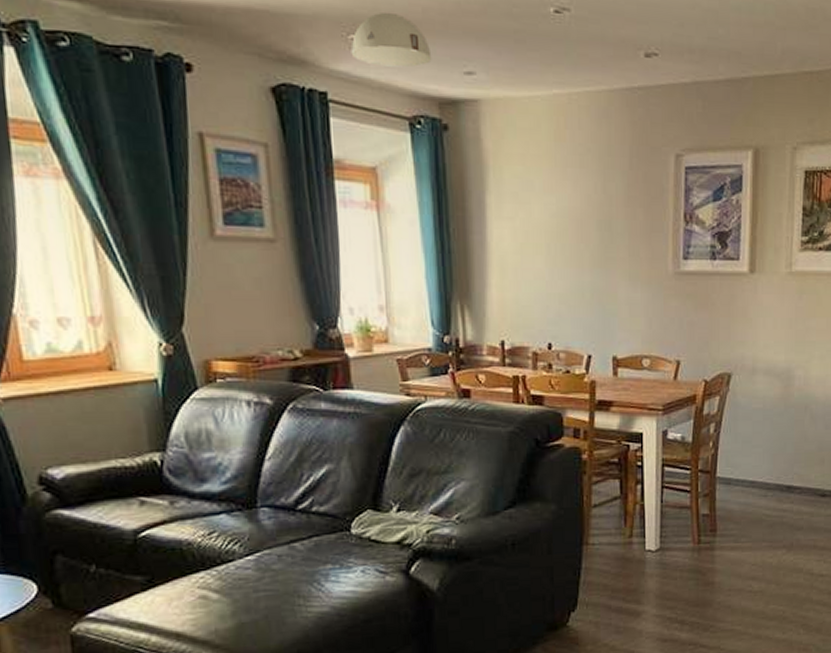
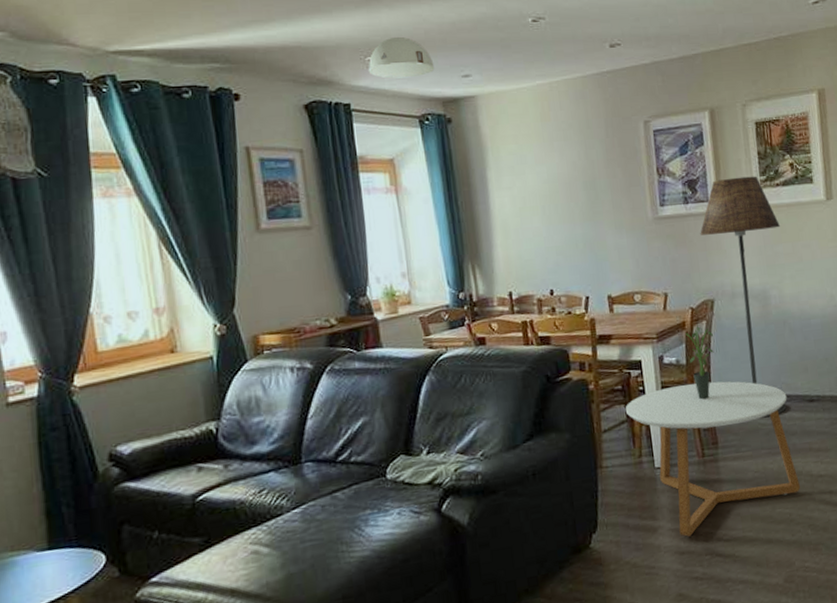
coffee table: none [619,464,798,624] -> present [625,381,800,537]
potted plant: none [695,402,725,483] -> present [685,326,714,400]
floor lamp: none [725,234,816,507] -> present [700,176,786,417]

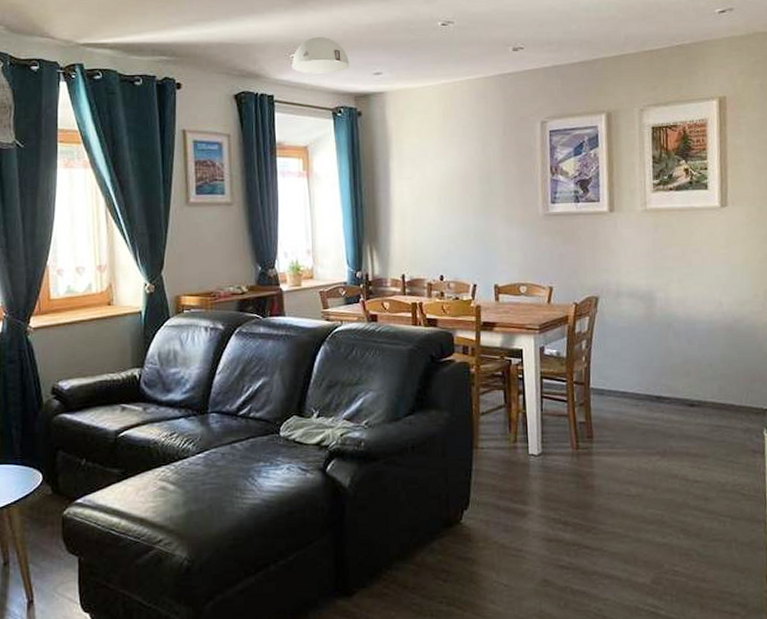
coffee table: present [625,381,800,537] -> none [503,376,674,525]
potted plant: present [685,326,714,400] -> none [568,322,595,393]
floor lamp: present [700,176,786,417] -> none [589,179,671,416]

